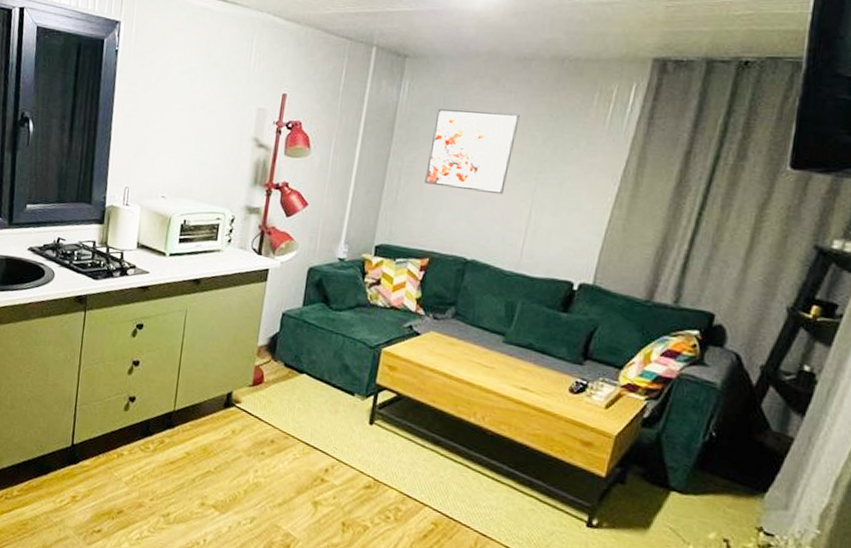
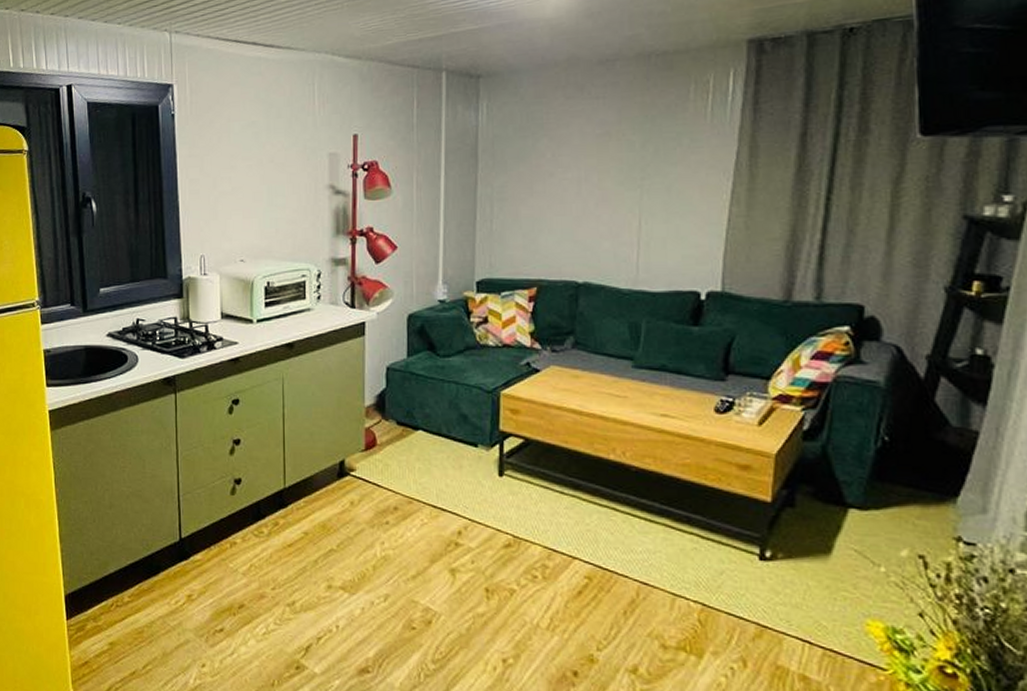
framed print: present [425,109,520,195] -> none [519,119,612,209]

